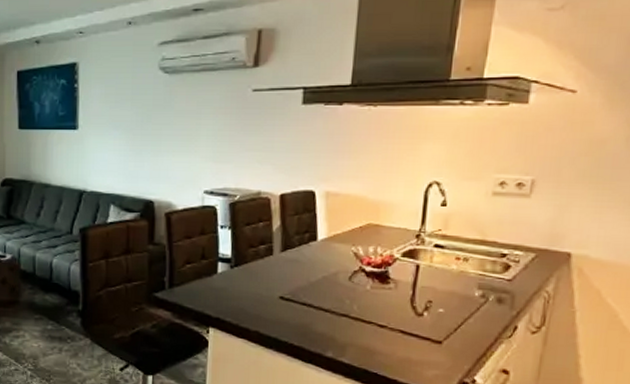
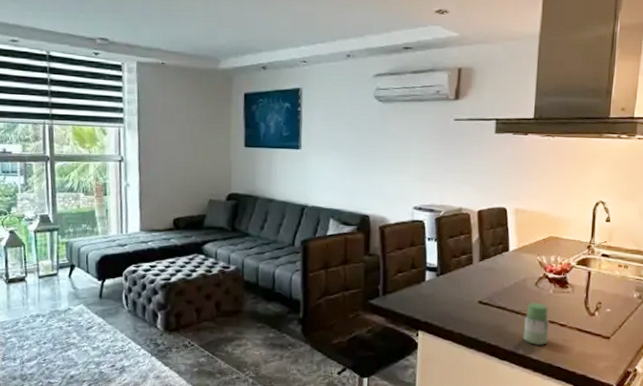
jar: none [332,299,365,348] -> present [523,302,549,345]

